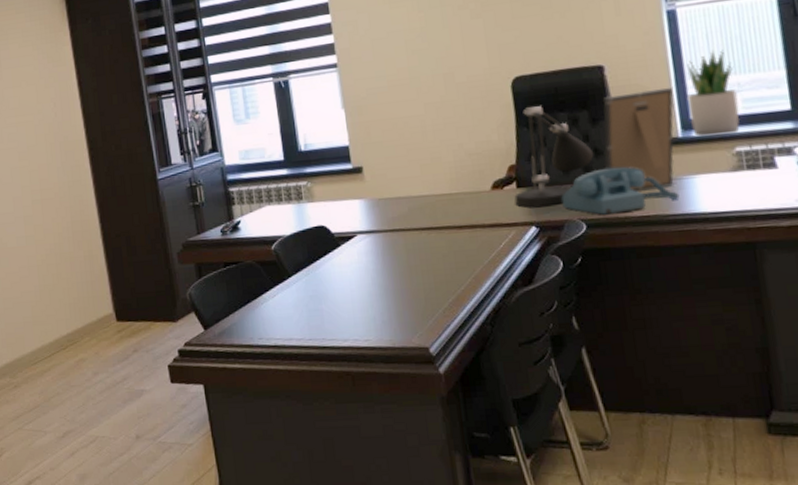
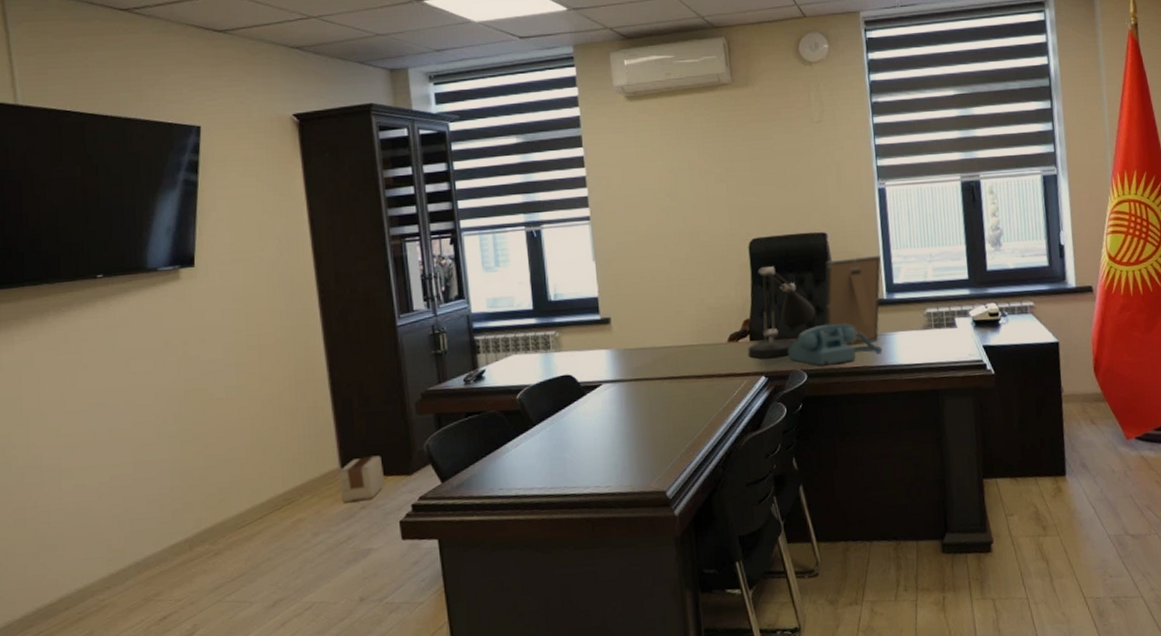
box: none [112,302,154,346] -> present [338,455,386,503]
planter: present [686,49,740,137] -> none [891,225,930,300]

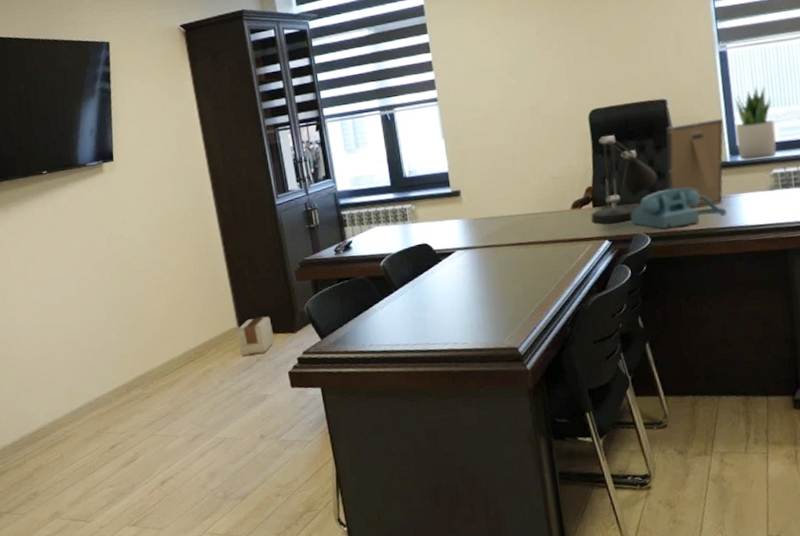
planter: none [891,225,930,300] -> present [734,86,777,161]

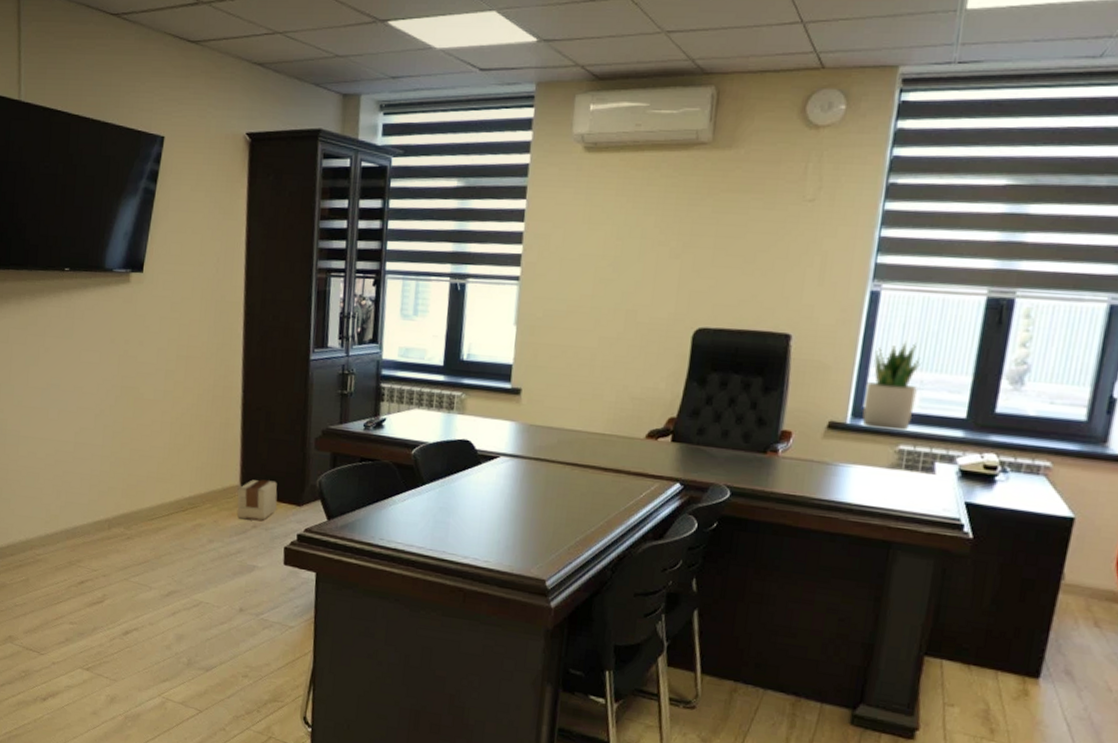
desk lamp: present [591,135,658,225] -> none [666,362,758,467]
telephone: present [630,187,727,230] -> none [712,439,831,488]
picture frame: present [665,118,724,209] -> none [763,366,854,471]

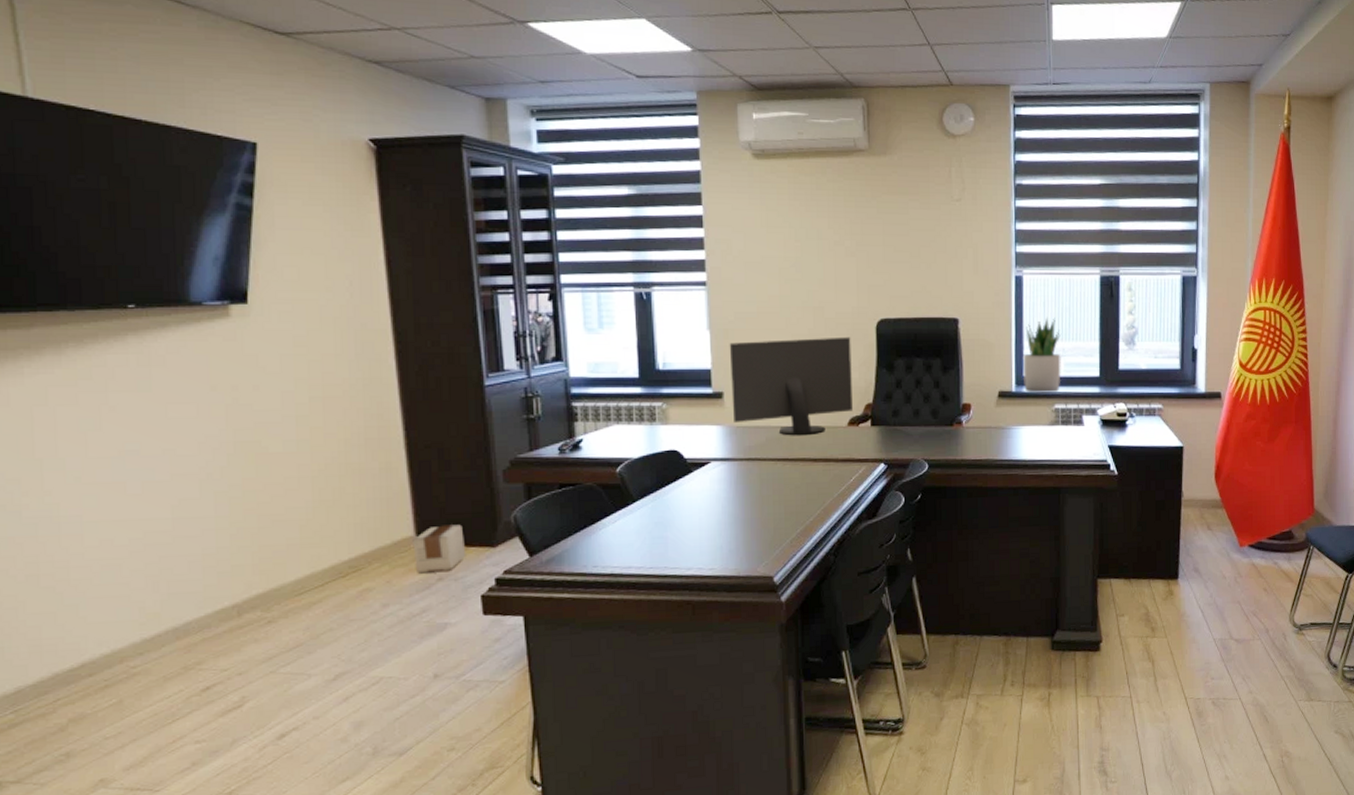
computer monitor: none [528,339,663,444] -> present [729,336,853,436]

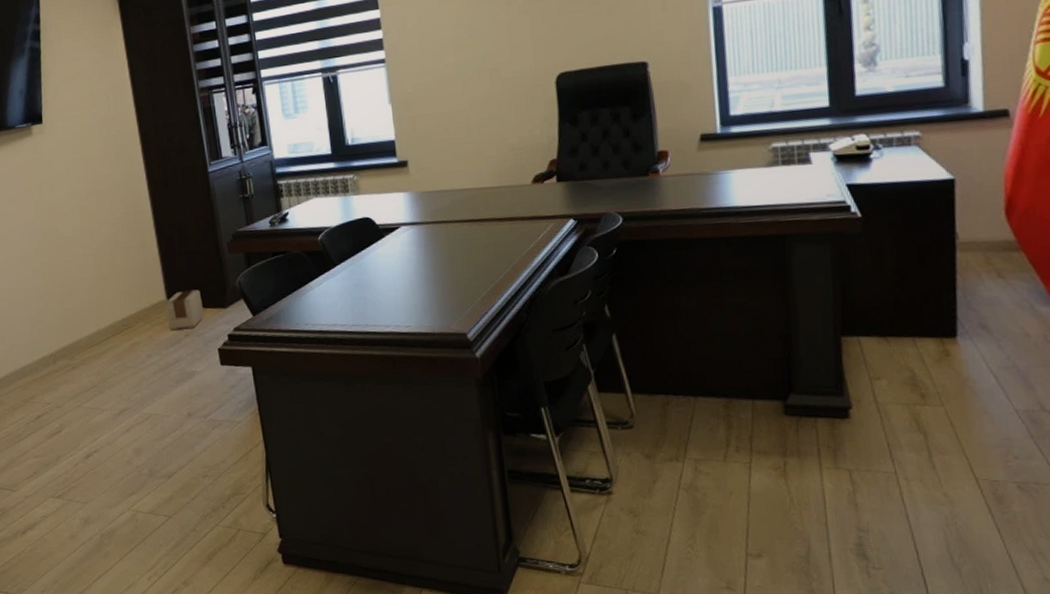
computer monitor: present [729,336,853,436] -> none [410,94,536,198]
planter: present [1022,318,1061,393] -> none [727,46,778,133]

